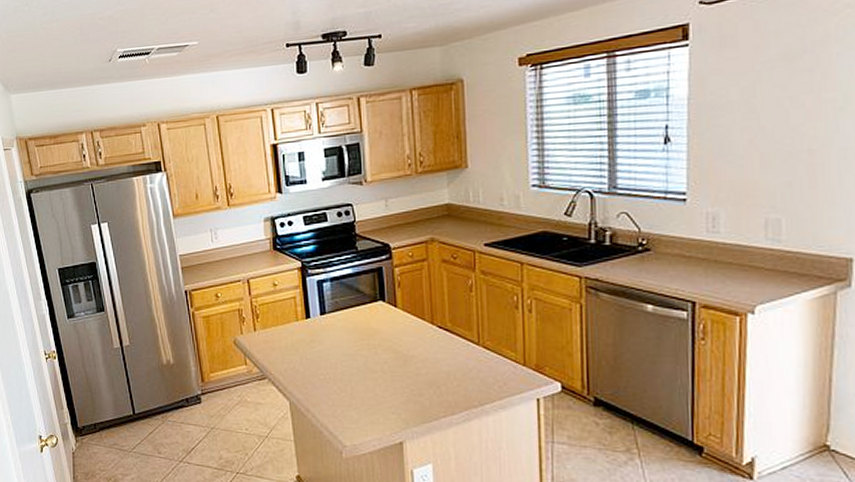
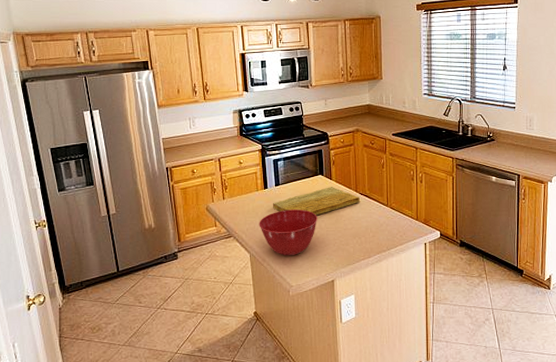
mixing bowl: none [300,346,378,407] -> present [259,209,317,256]
cutting board: none [318,317,438,355] -> present [273,187,360,216]

